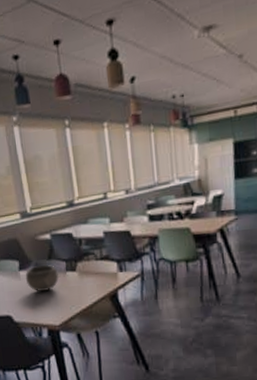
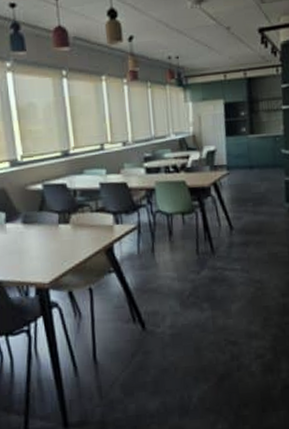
bowl: present [25,265,59,292] -> none [12,217,50,247]

